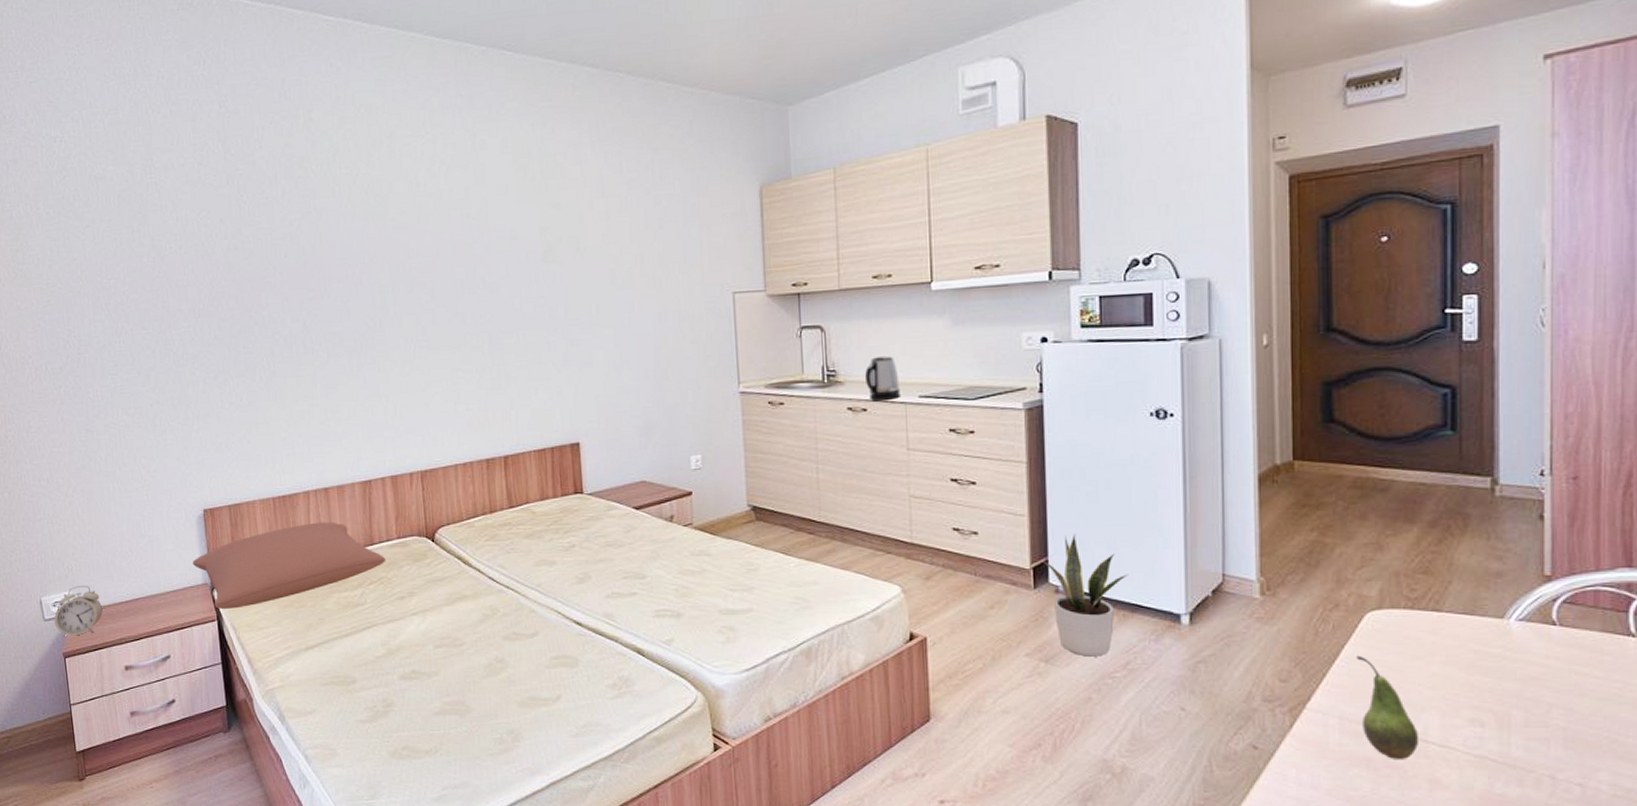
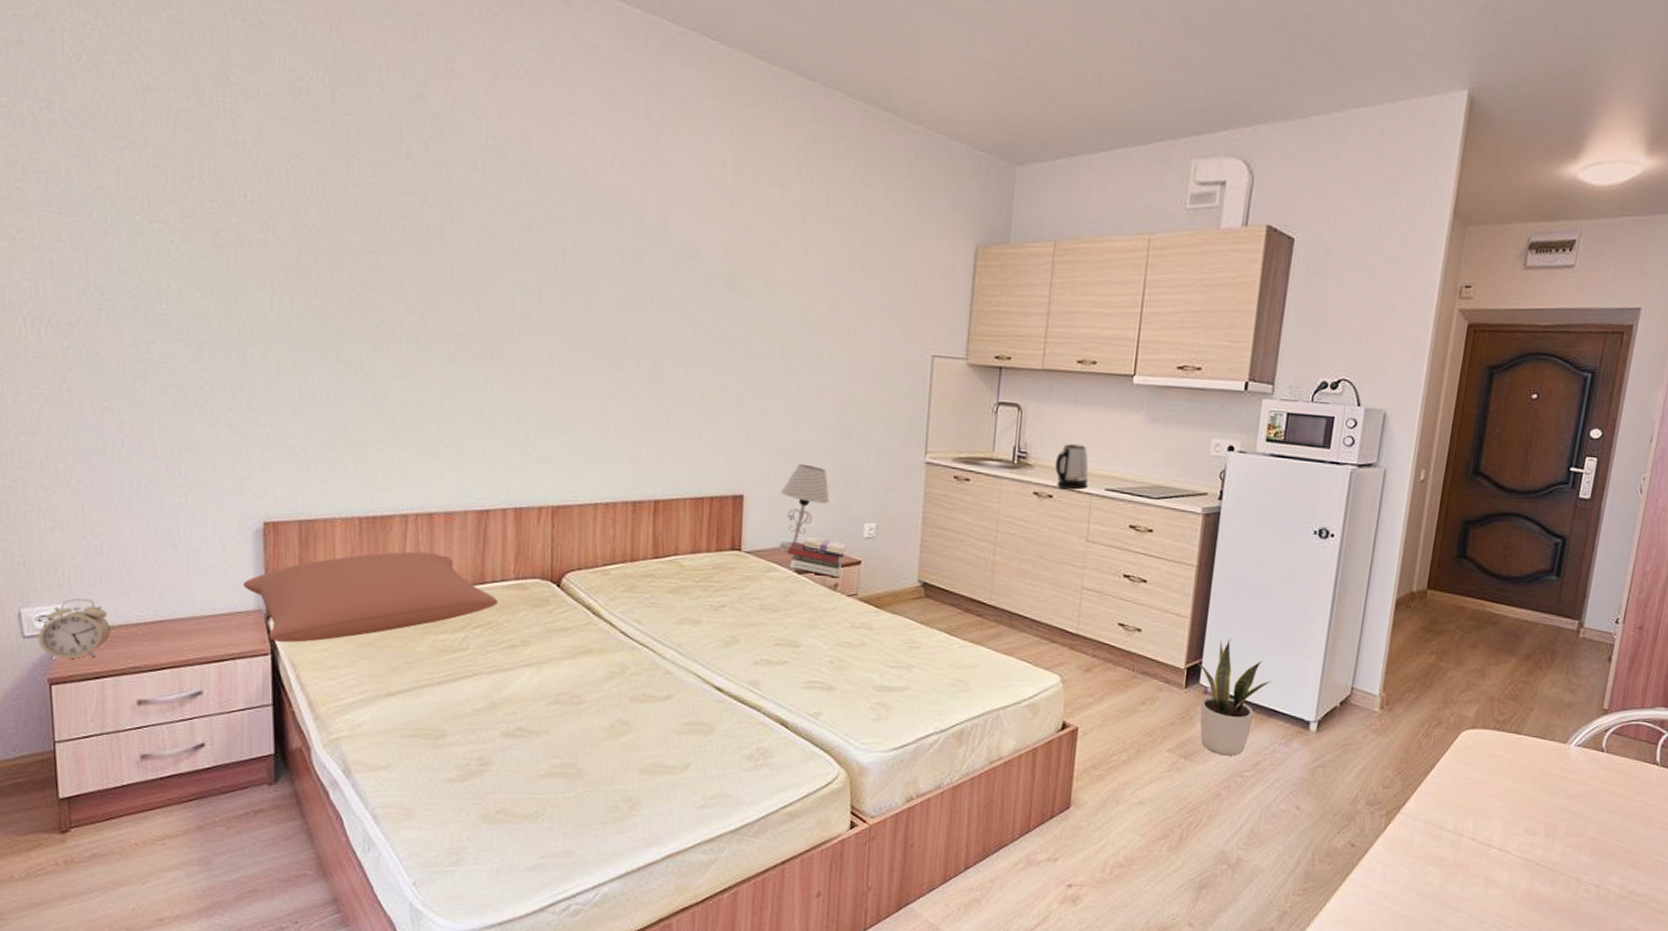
table lamp: none [612,407,656,489] -> present [779,463,830,551]
books: none [624,473,677,510] -> present [788,536,847,578]
fruit: present [1355,655,1420,759] -> none [1442,768,1485,860]

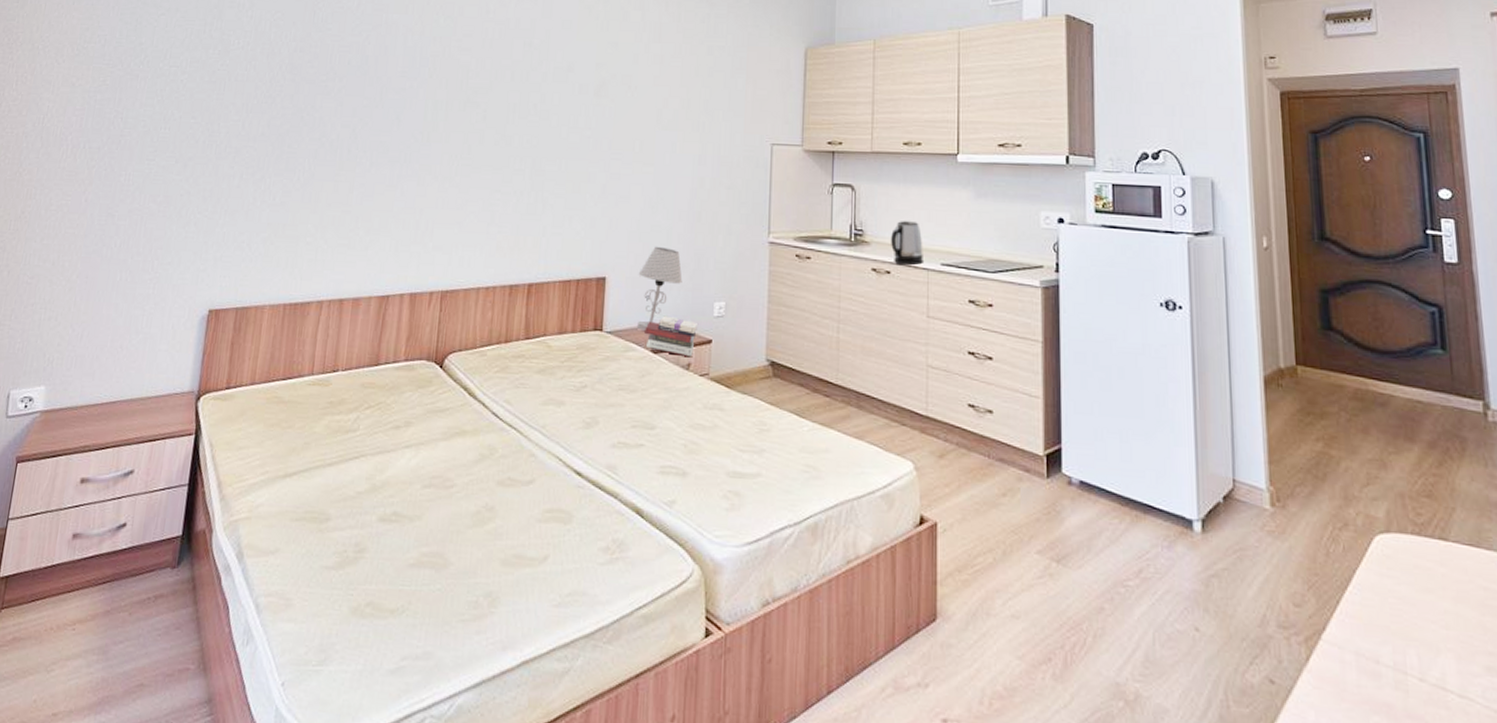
alarm clock: present [38,598,110,660] -> none [16,380,75,439]
pillow: present [244,551,499,643] -> none [184,335,389,423]
potted plant: present [1196,639,1272,756] -> none [1056,421,1141,561]

